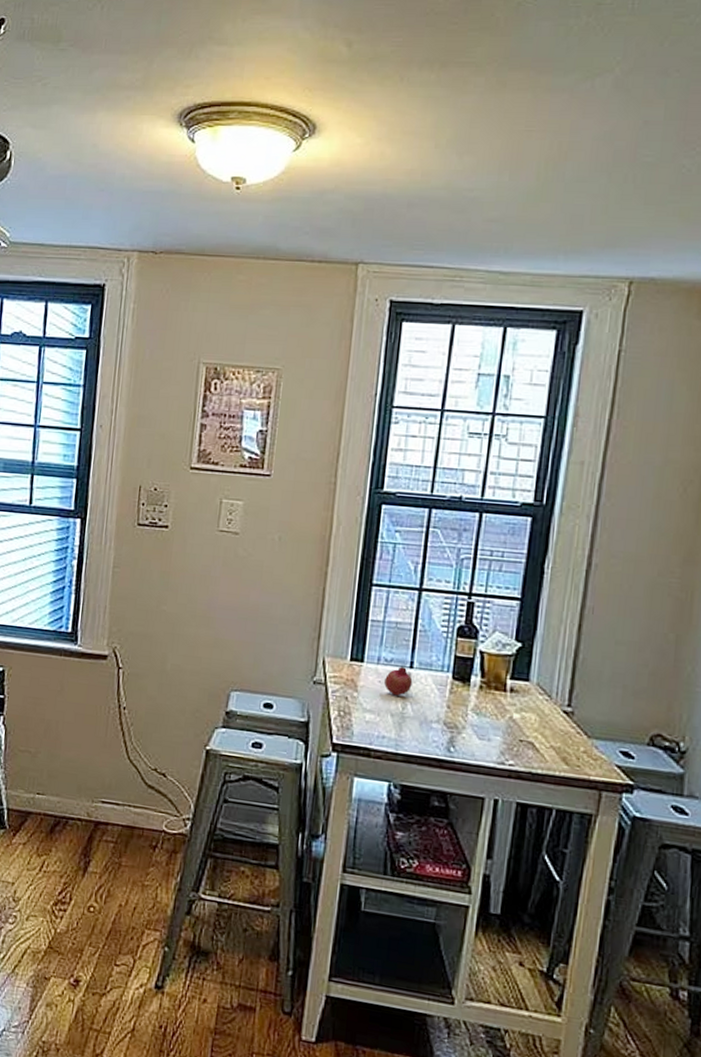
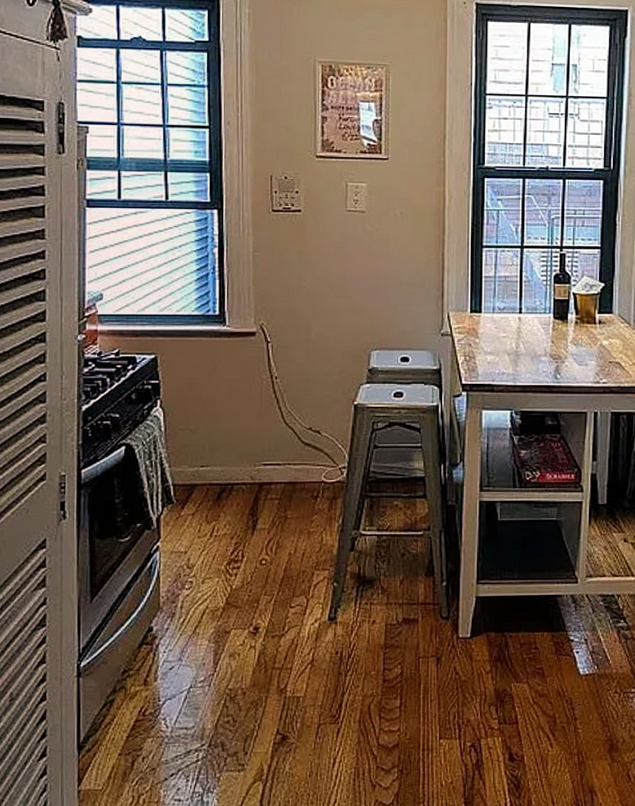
fruit: present [384,667,413,696] -> none [500,313,523,338]

